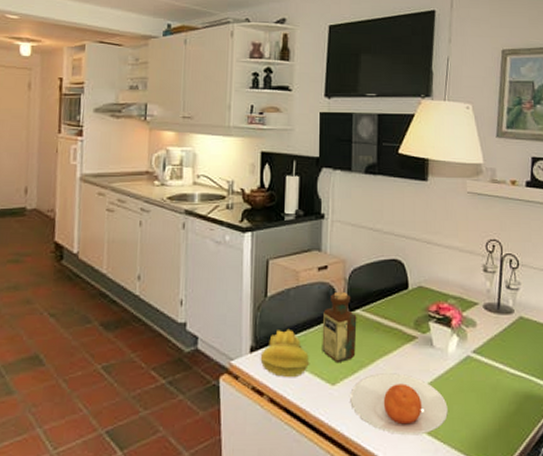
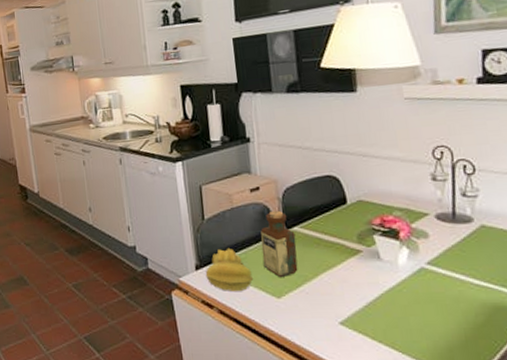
plate: present [350,373,448,436] -> none [297,286,405,345]

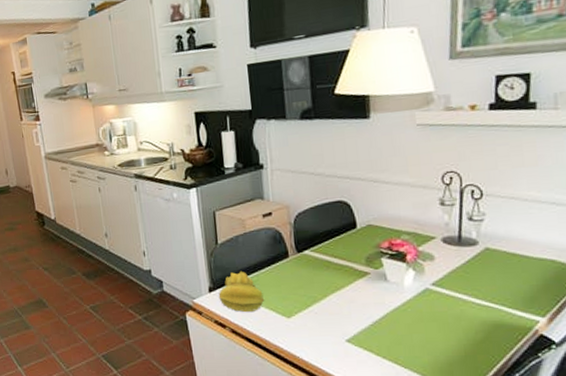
bottle: present [260,210,298,278] -> none [272,234,308,299]

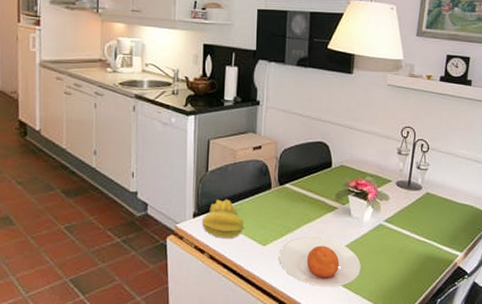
plate: none [306,306,408,361] -> present [278,237,361,287]

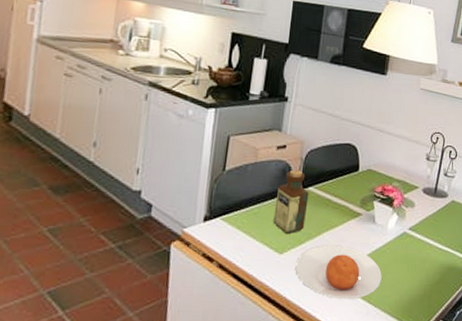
fruit: present [202,198,245,238] -> none [213,201,261,245]
bottle: none [255,168,286,228] -> present [273,169,309,235]

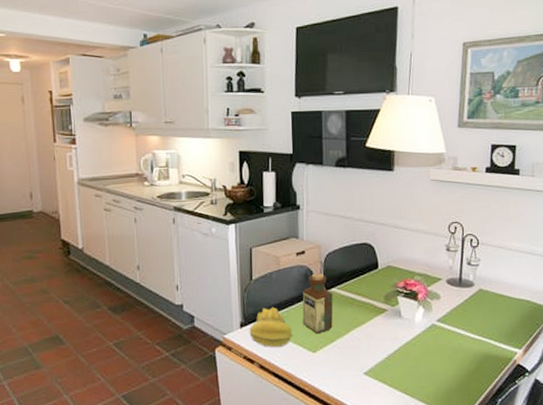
fruit: none [213,201,261,245] -> present [249,306,293,347]
plate: present [295,245,382,300] -> none [329,341,416,392]

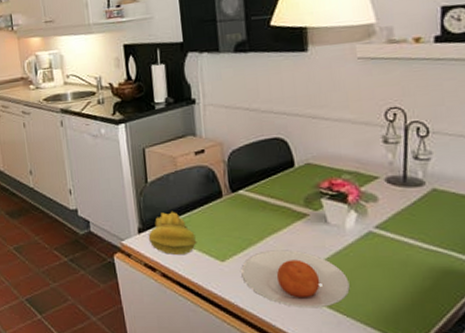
bottle: present [302,273,333,334] -> none [205,173,243,242]
plate: none [329,341,416,392] -> present [241,250,350,308]

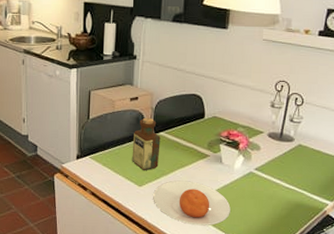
fruit: present [148,211,197,255] -> none [84,143,123,179]
bottle: none [205,173,243,242] -> present [132,117,161,171]

